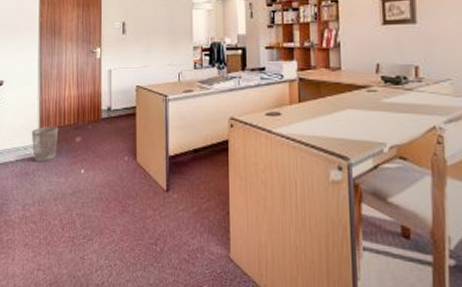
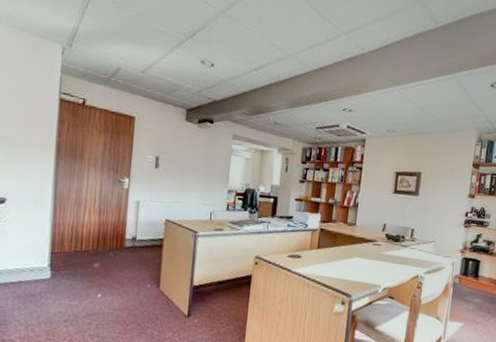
wastebasket: present [31,126,59,162] -> none [39,249,74,285]

